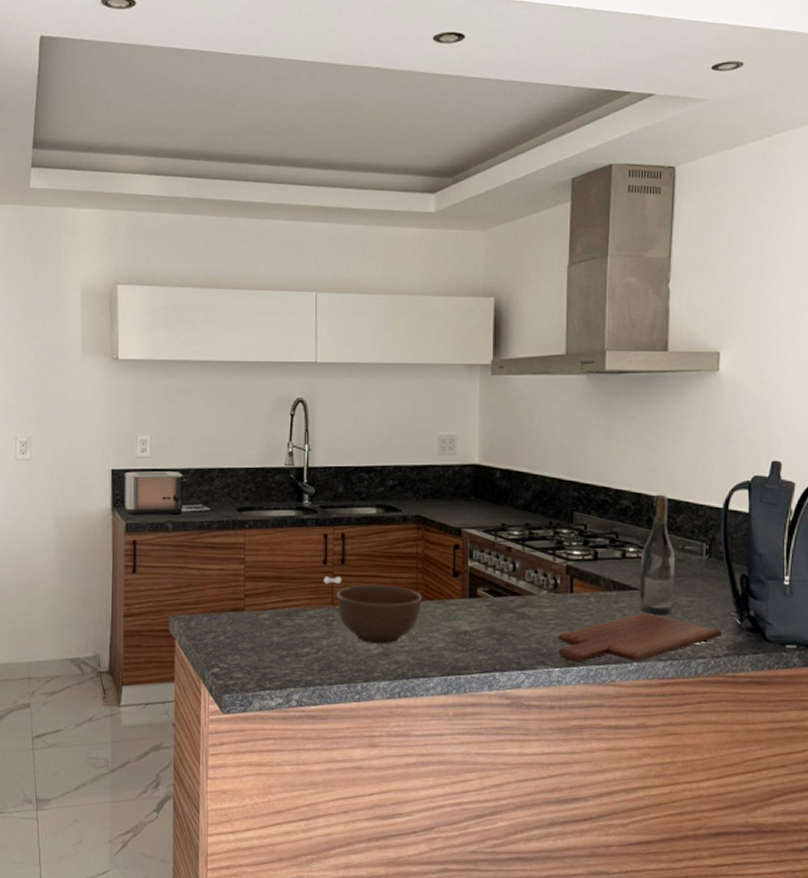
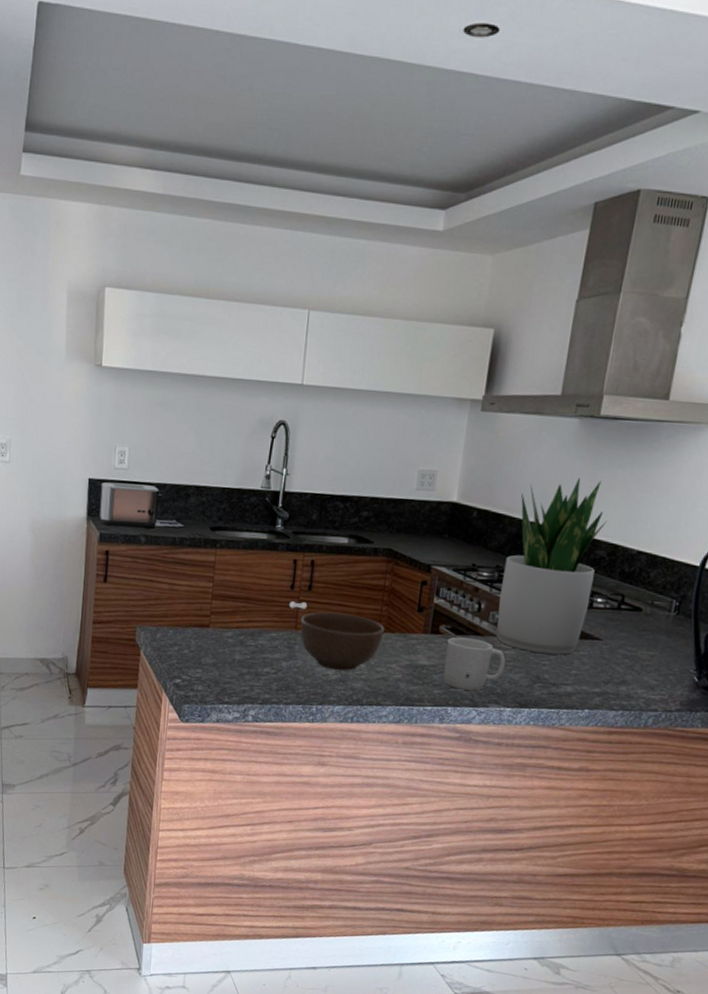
mug: none [486,599,548,654] -> present [443,636,506,691]
planter: none [532,431,628,609] -> present [496,477,608,655]
cutting board: present [558,612,721,662] -> none [513,662,677,709]
wine bottle: present [639,494,676,615] -> none [599,547,644,667]

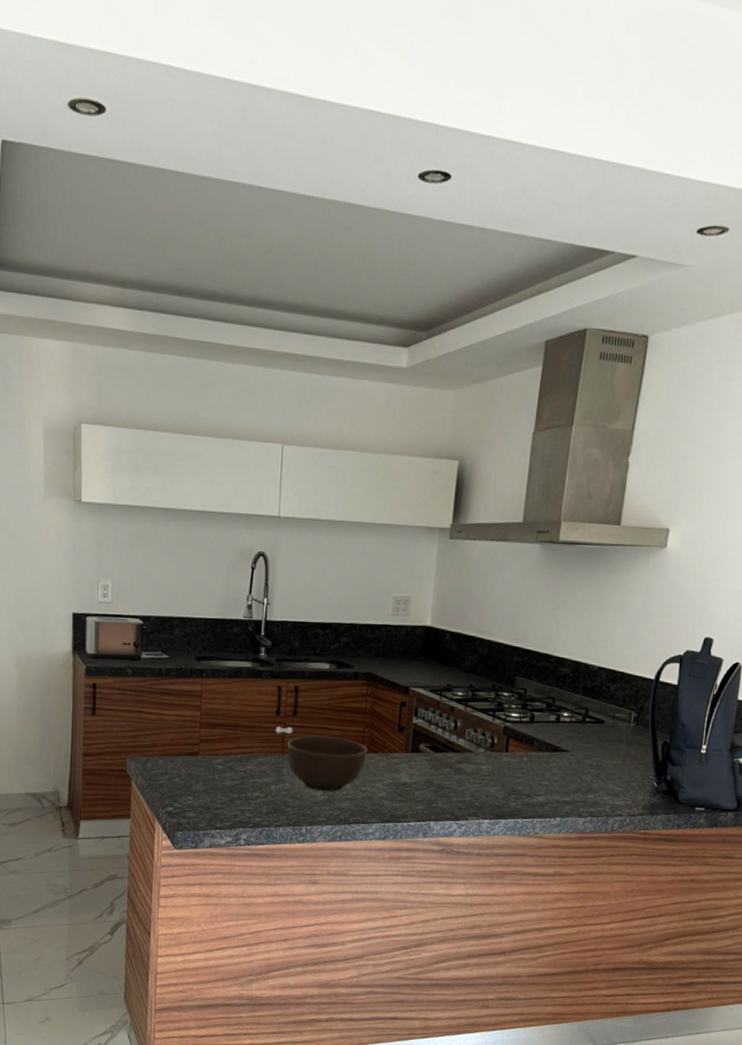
mug: present [443,636,506,691] -> none [424,754,483,805]
planter: present [496,477,608,655] -> none [472,600,571,768]

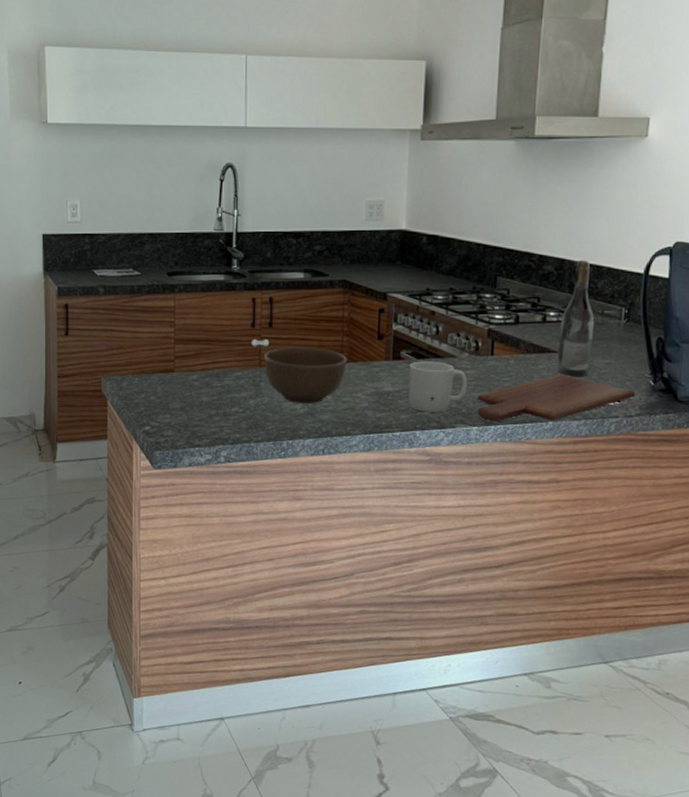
toaster: present [84,615,147,661] -> none [55,236,117,280]
mug: none [424,754,483,805] -> present [408,361,469,413]
cutting board: none [490,773,639,817] -> present [477,374,635,421]
wine bottle: none [568,663,606,776] -> present [557,260,595,376]

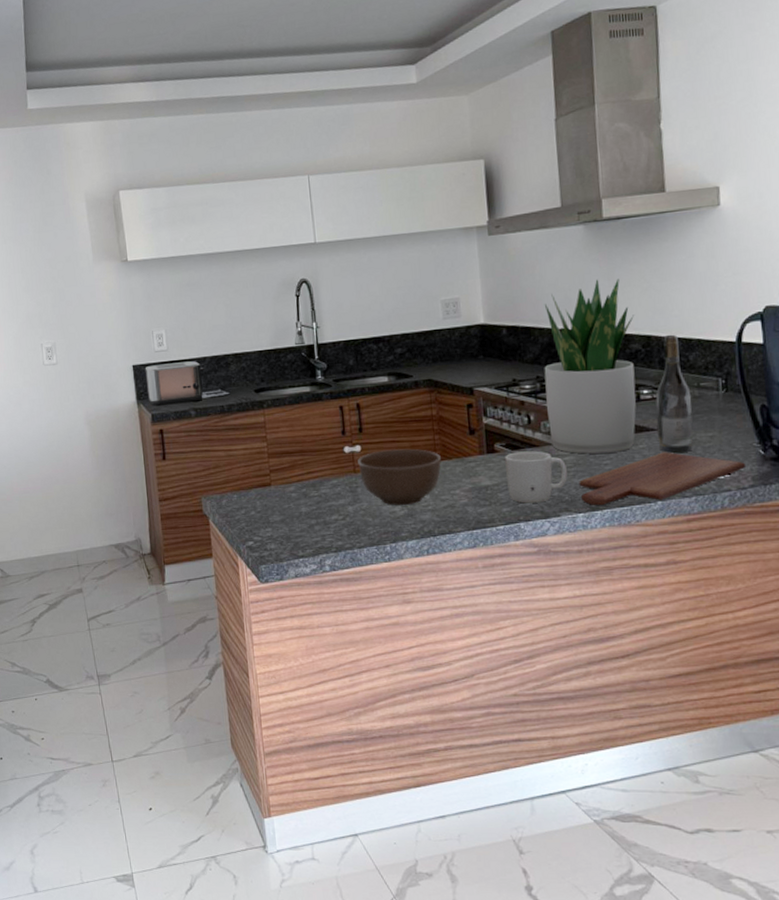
toaster: none [55,236,117,280] -> present [145,361,204,407]
planter: none [455,197,553,370] -> present [544,278,636,454]

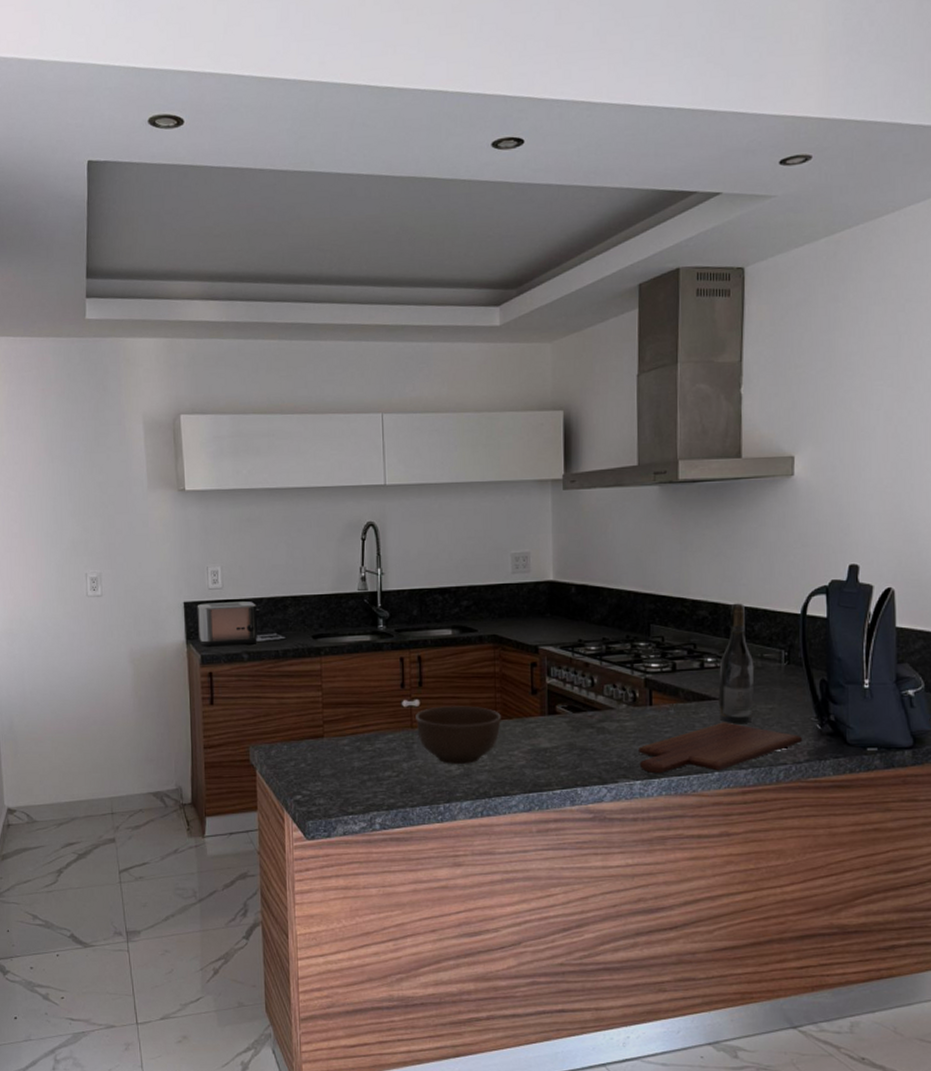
mug: present [505,451,568,504] -> none [566,714,628,768]
planter: present [544,278,636,454] -> none [610,542,704,720]

